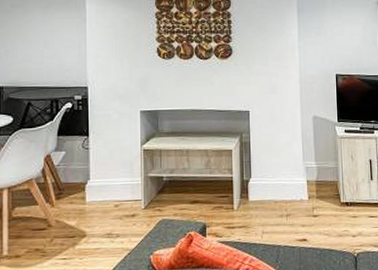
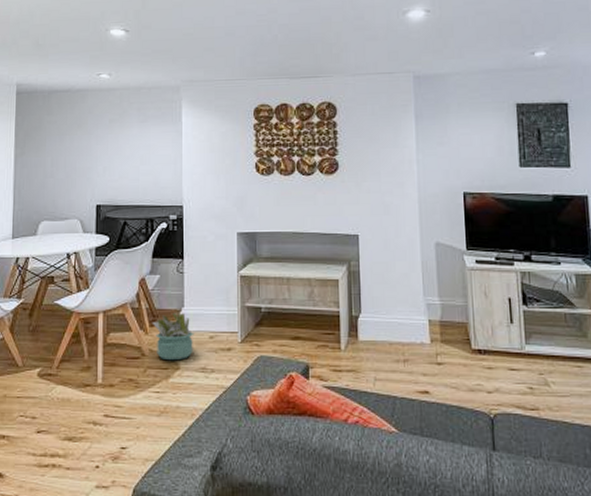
decorative plant: none [58,185,100,230] -> present [152,312,194,361]

